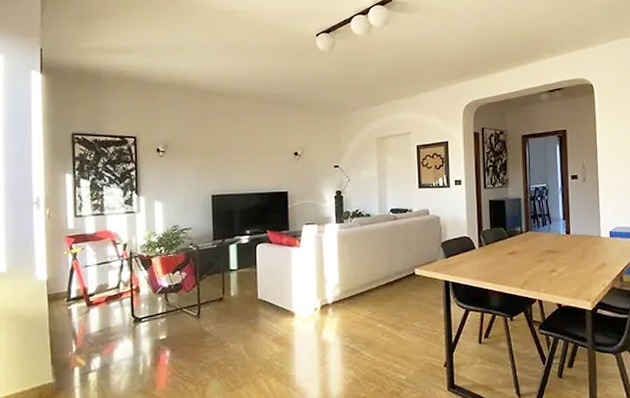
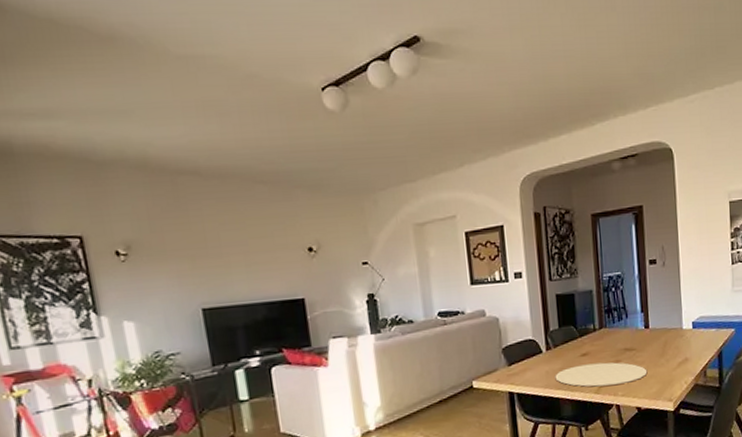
placemat: none [485,261,568,283] -> present [555,362,648,387]

